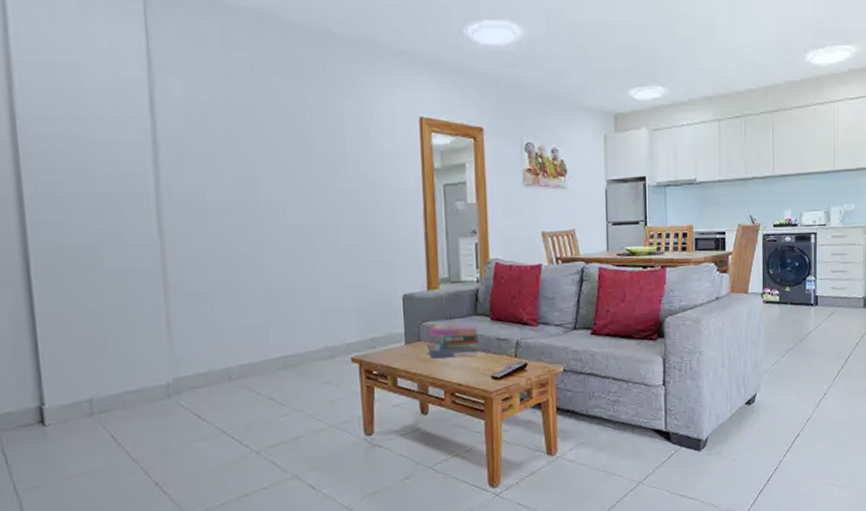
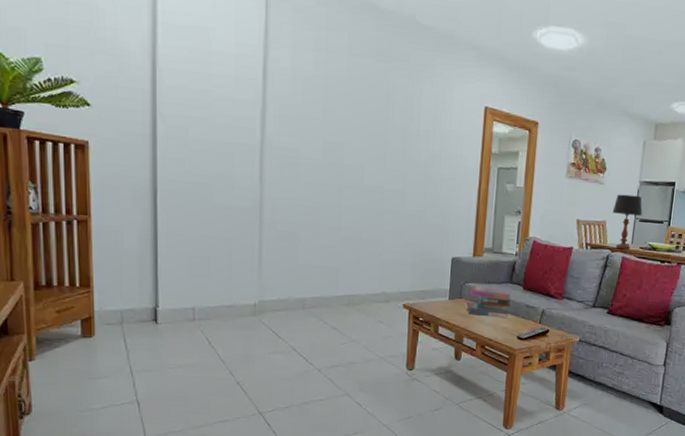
table lamp: none [580,196,614,260] -> present [612,194,643,250]

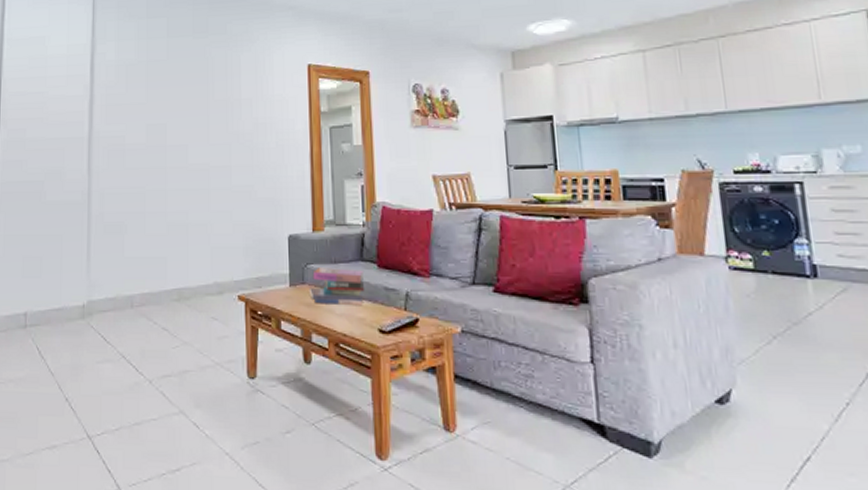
table lamp: present [612,194,643,250] -> none [476,138,516,206]

